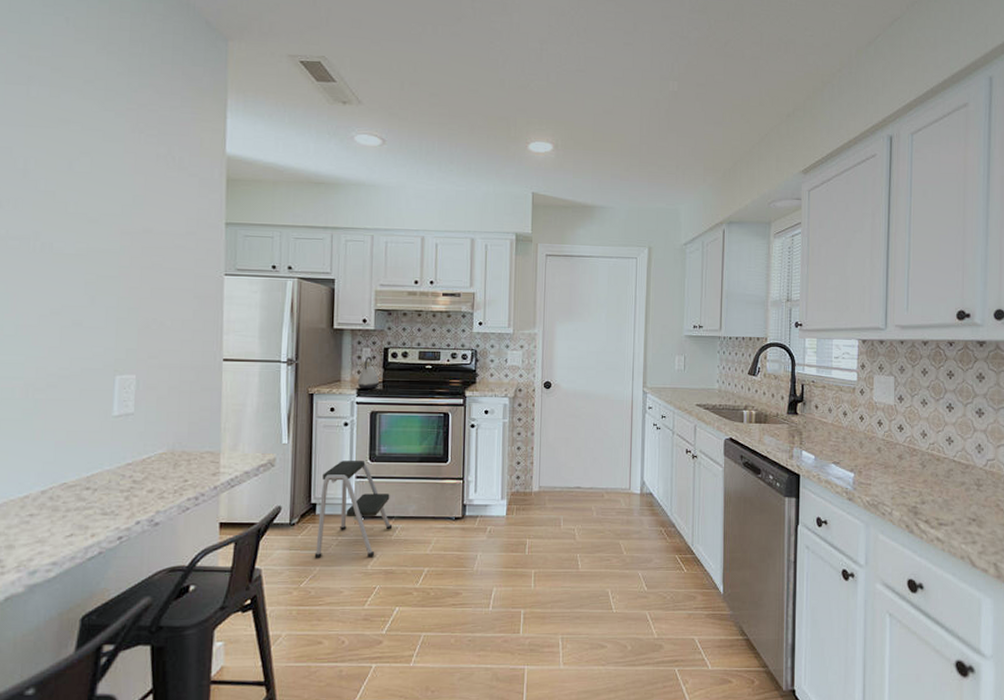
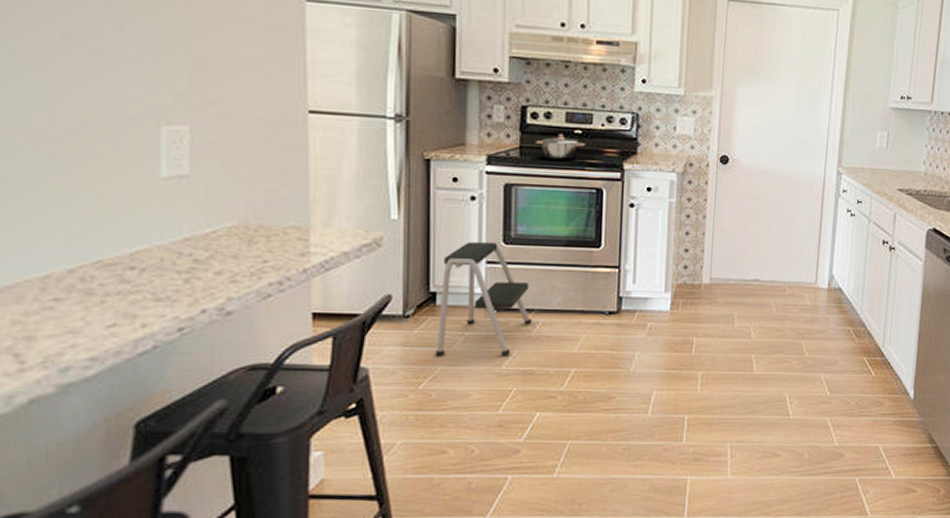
kettle: present [357,356,380,390] -> none [487,115,516,157]
cooking pot: none [395,368,435,391] -> present [536,133,585,161]

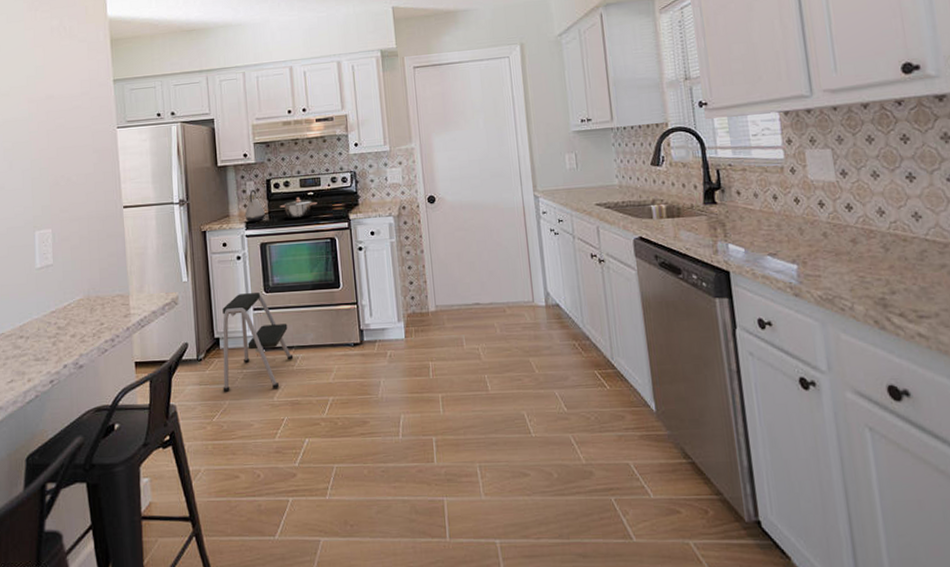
kettle: none [487,115,516,157] -> present [244,189,266,222]

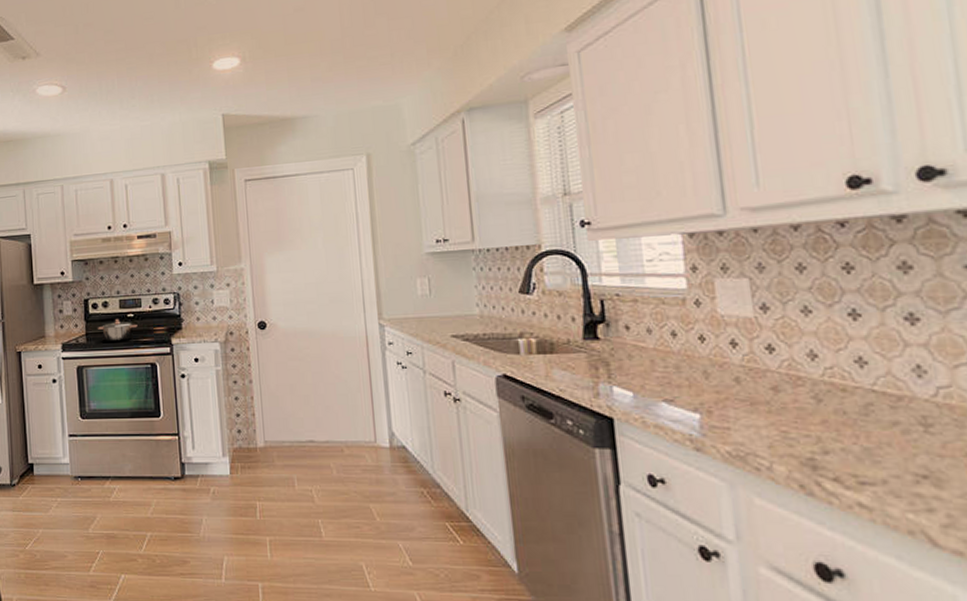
step stool: present [222,293,294,392] -> none [36,418,110,521]
kettle: present [244,189,266,222] -> none [61,309,83,344]

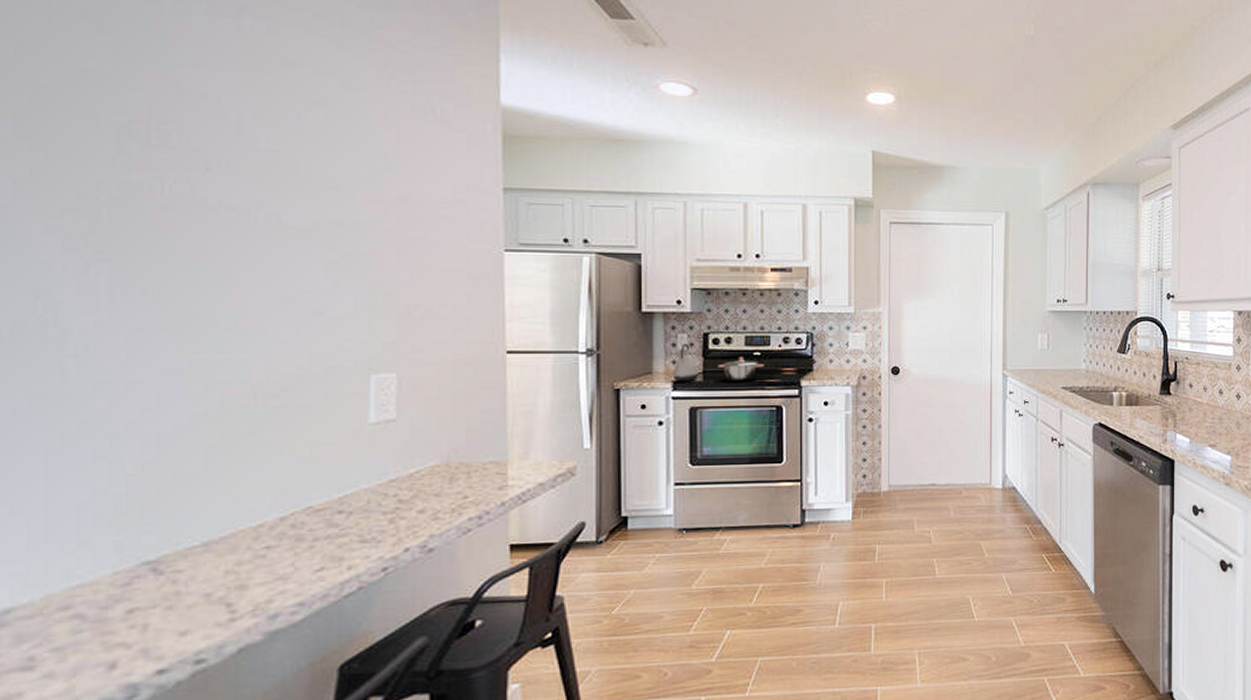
kettle: none [61,309,83,344] -> present [672,343,700,382]

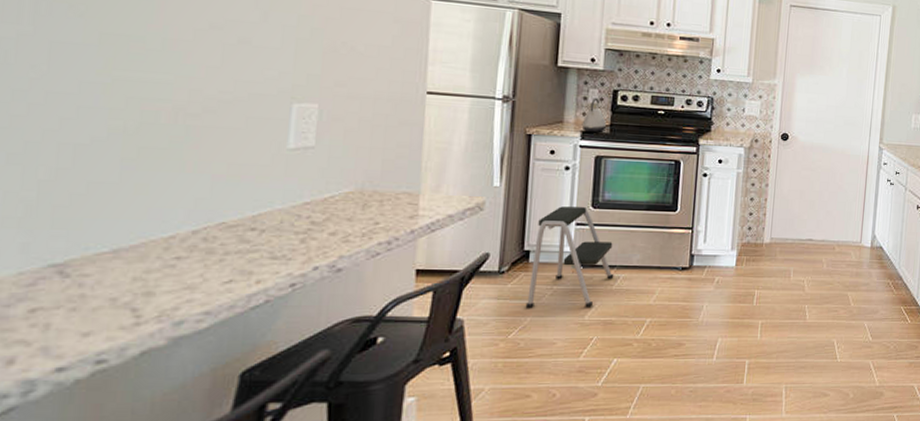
step stool: none [627,465,720,580] -> present [525,206,614,308]
cooking pot: present [718,356,764,382] -> none [624,113,667,137]

